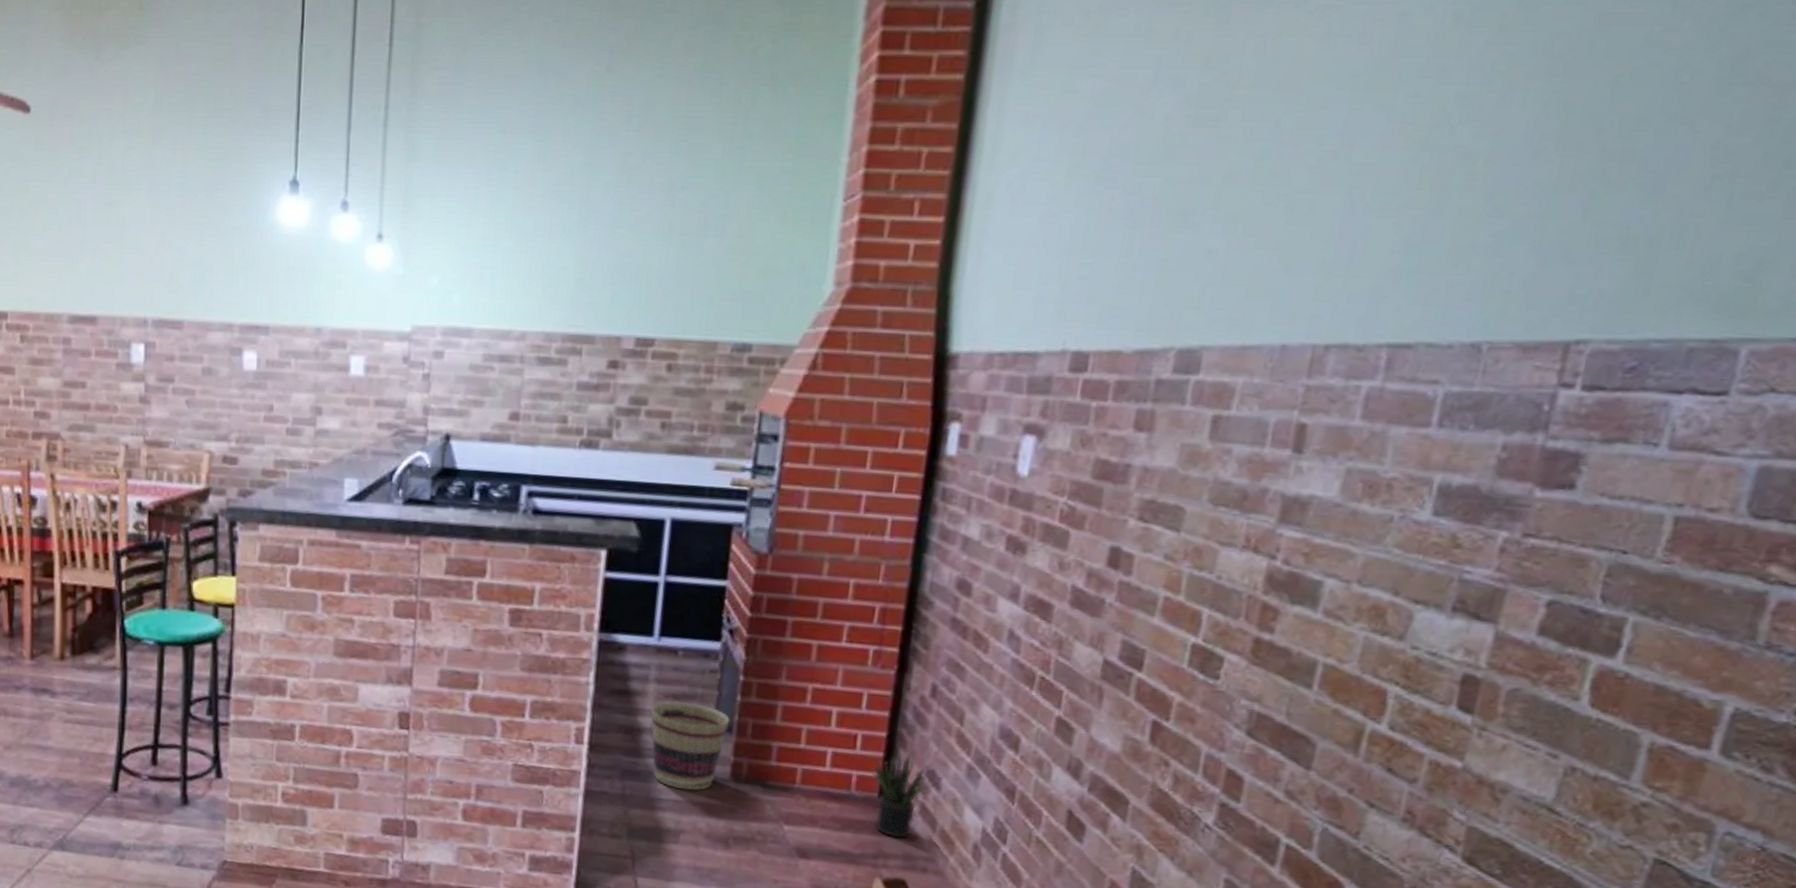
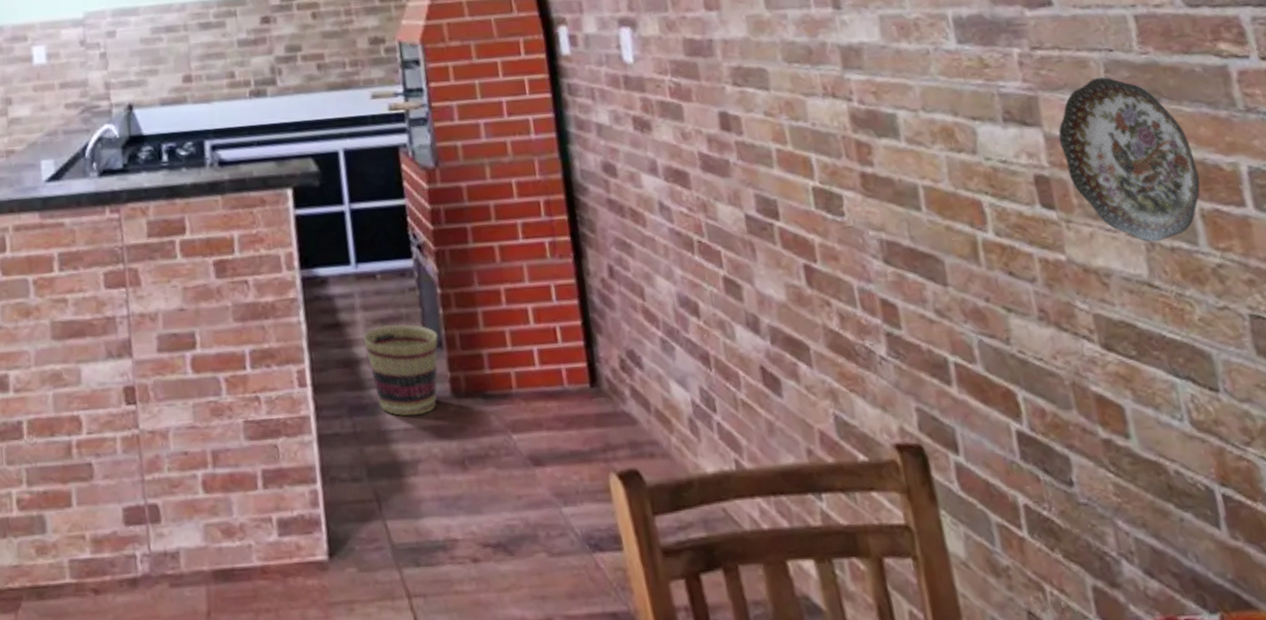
potted plant: present [871,752,926,839] -> none [578,337,630,428]
decorative plate: none [1506,580,1675,768] -> present [1058,76,1201,243]

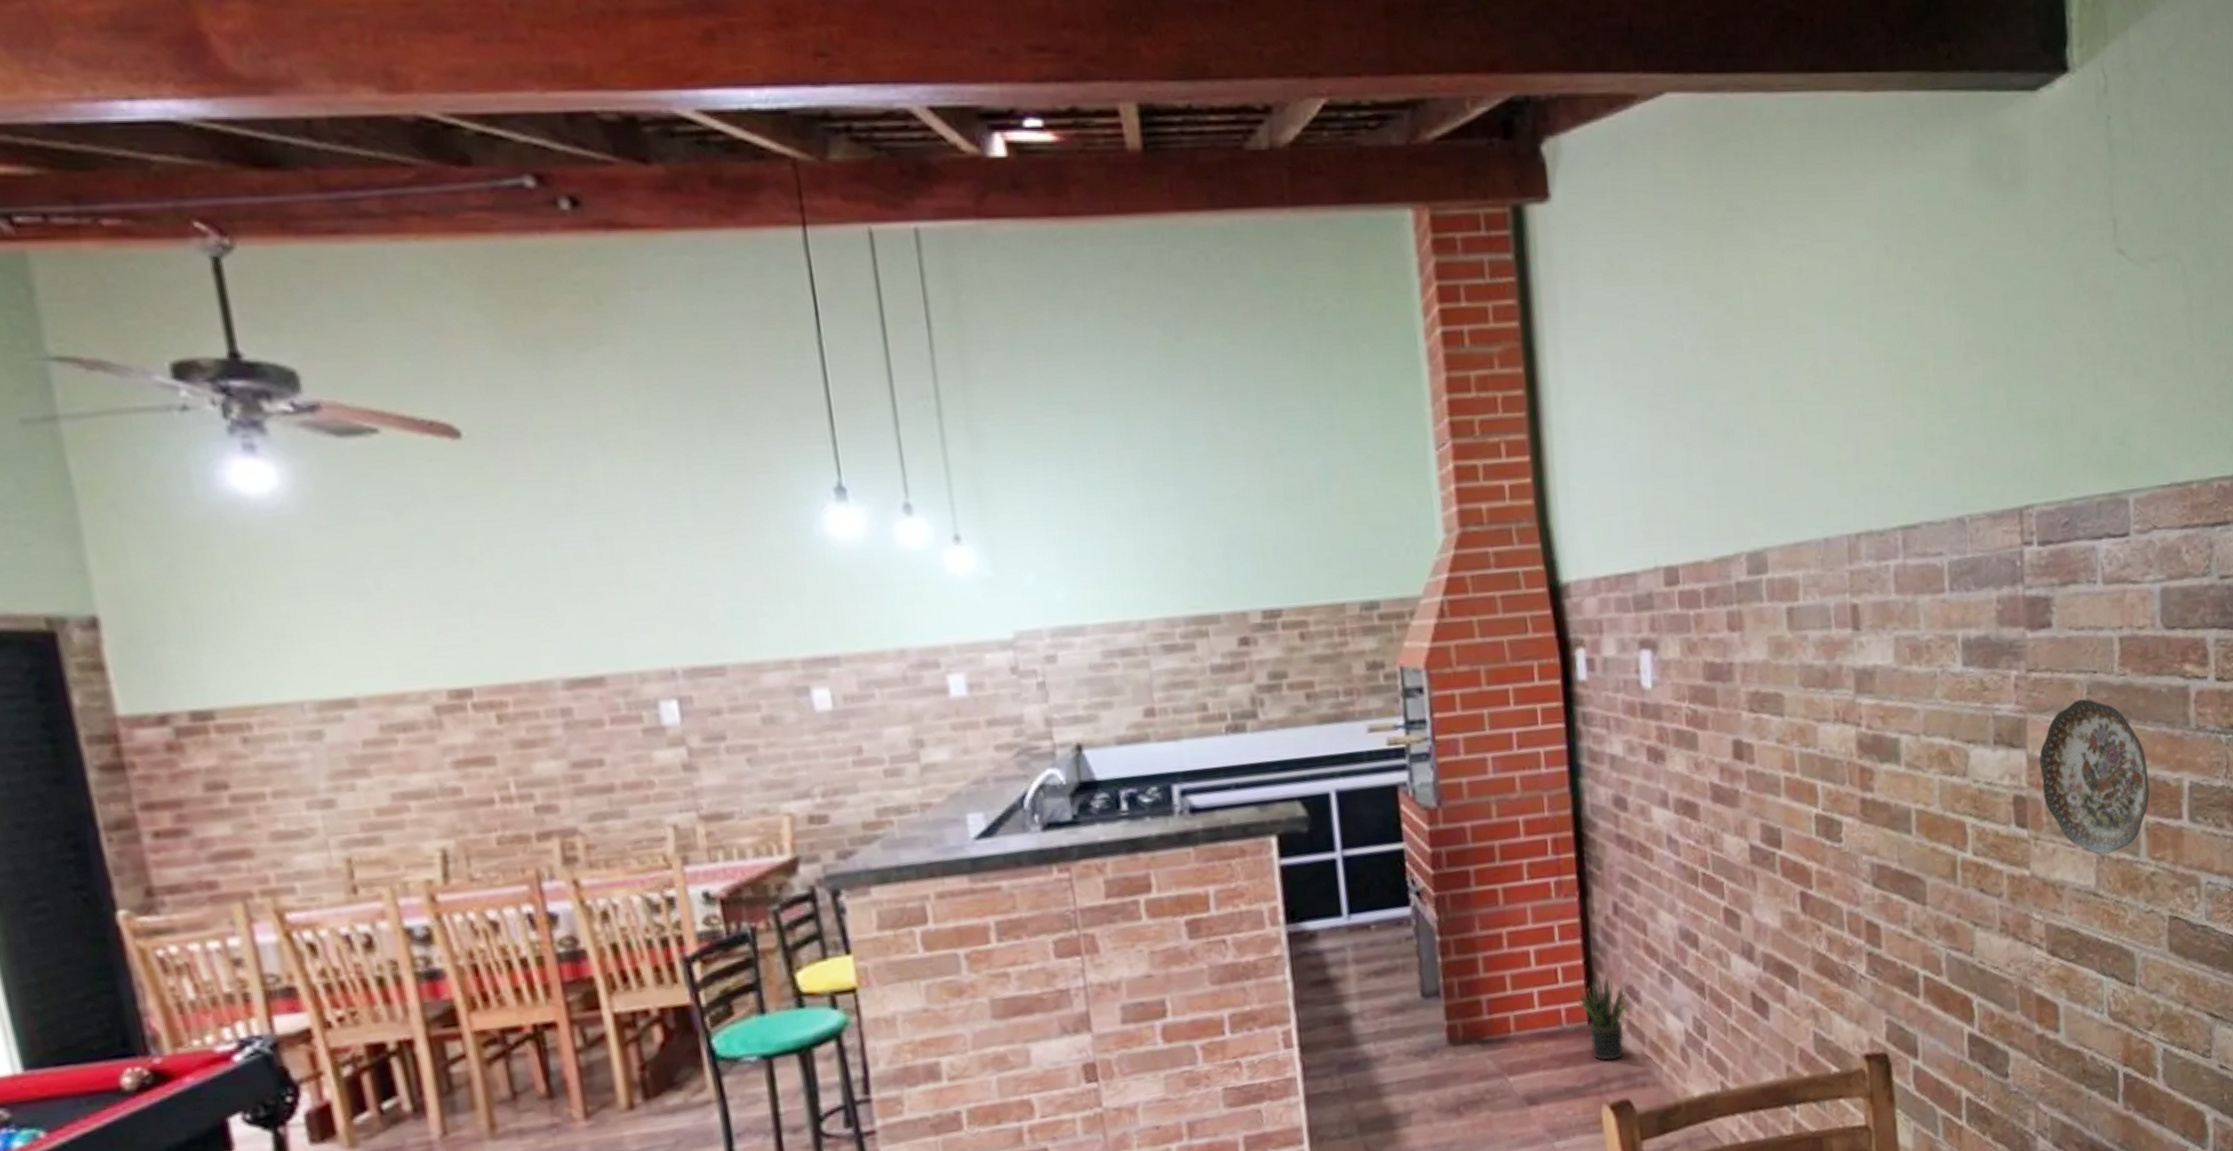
basket: present [363,323,438,417] -> none [1355,974,1436,1070]
potted plant: none [578,337,630,428] -> present [1577,975,1628,1062]

